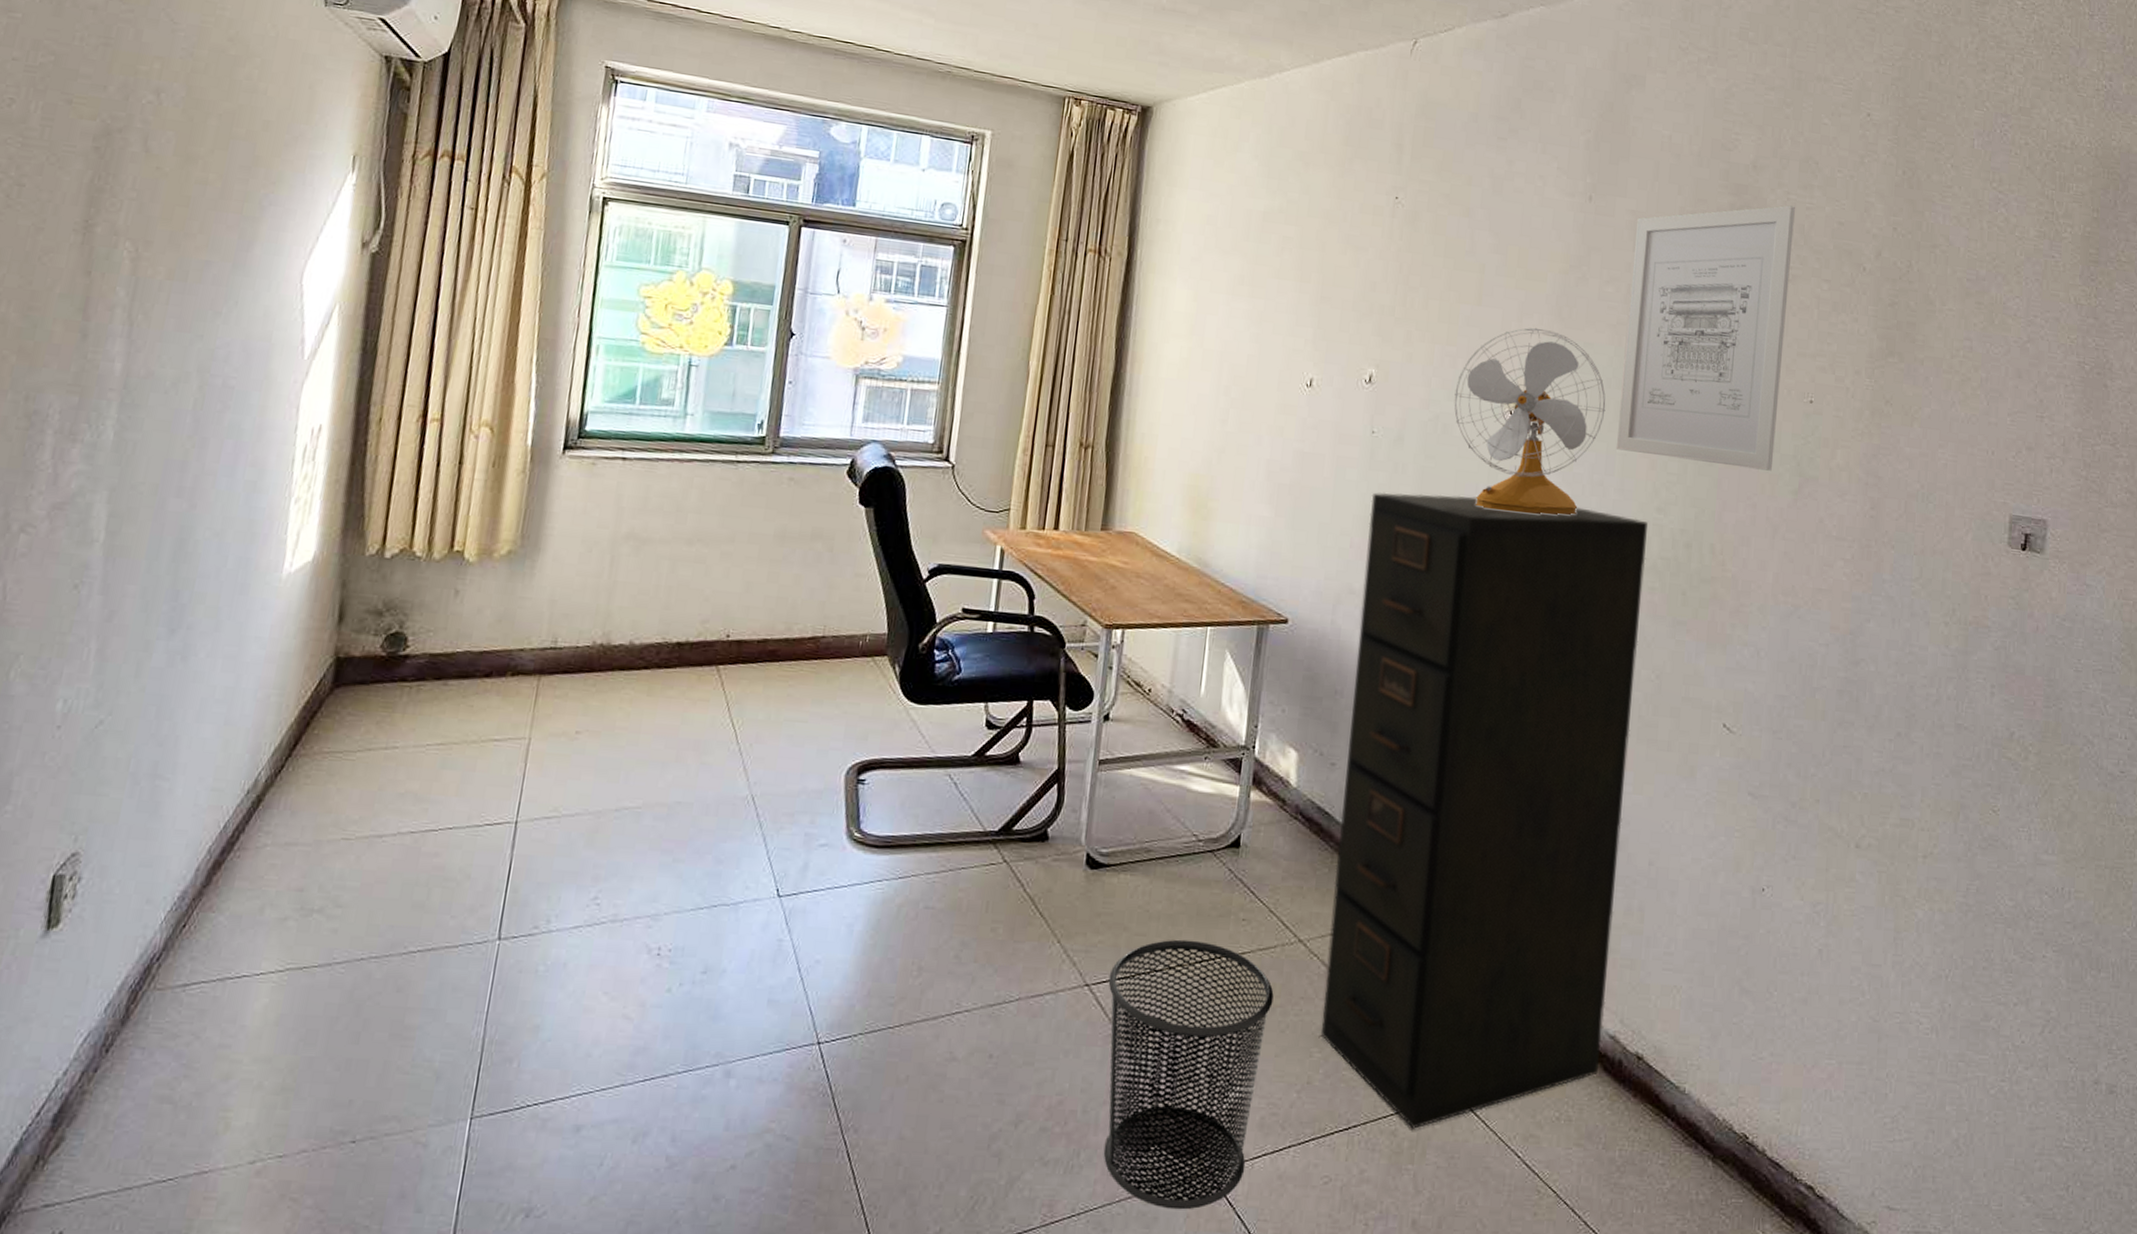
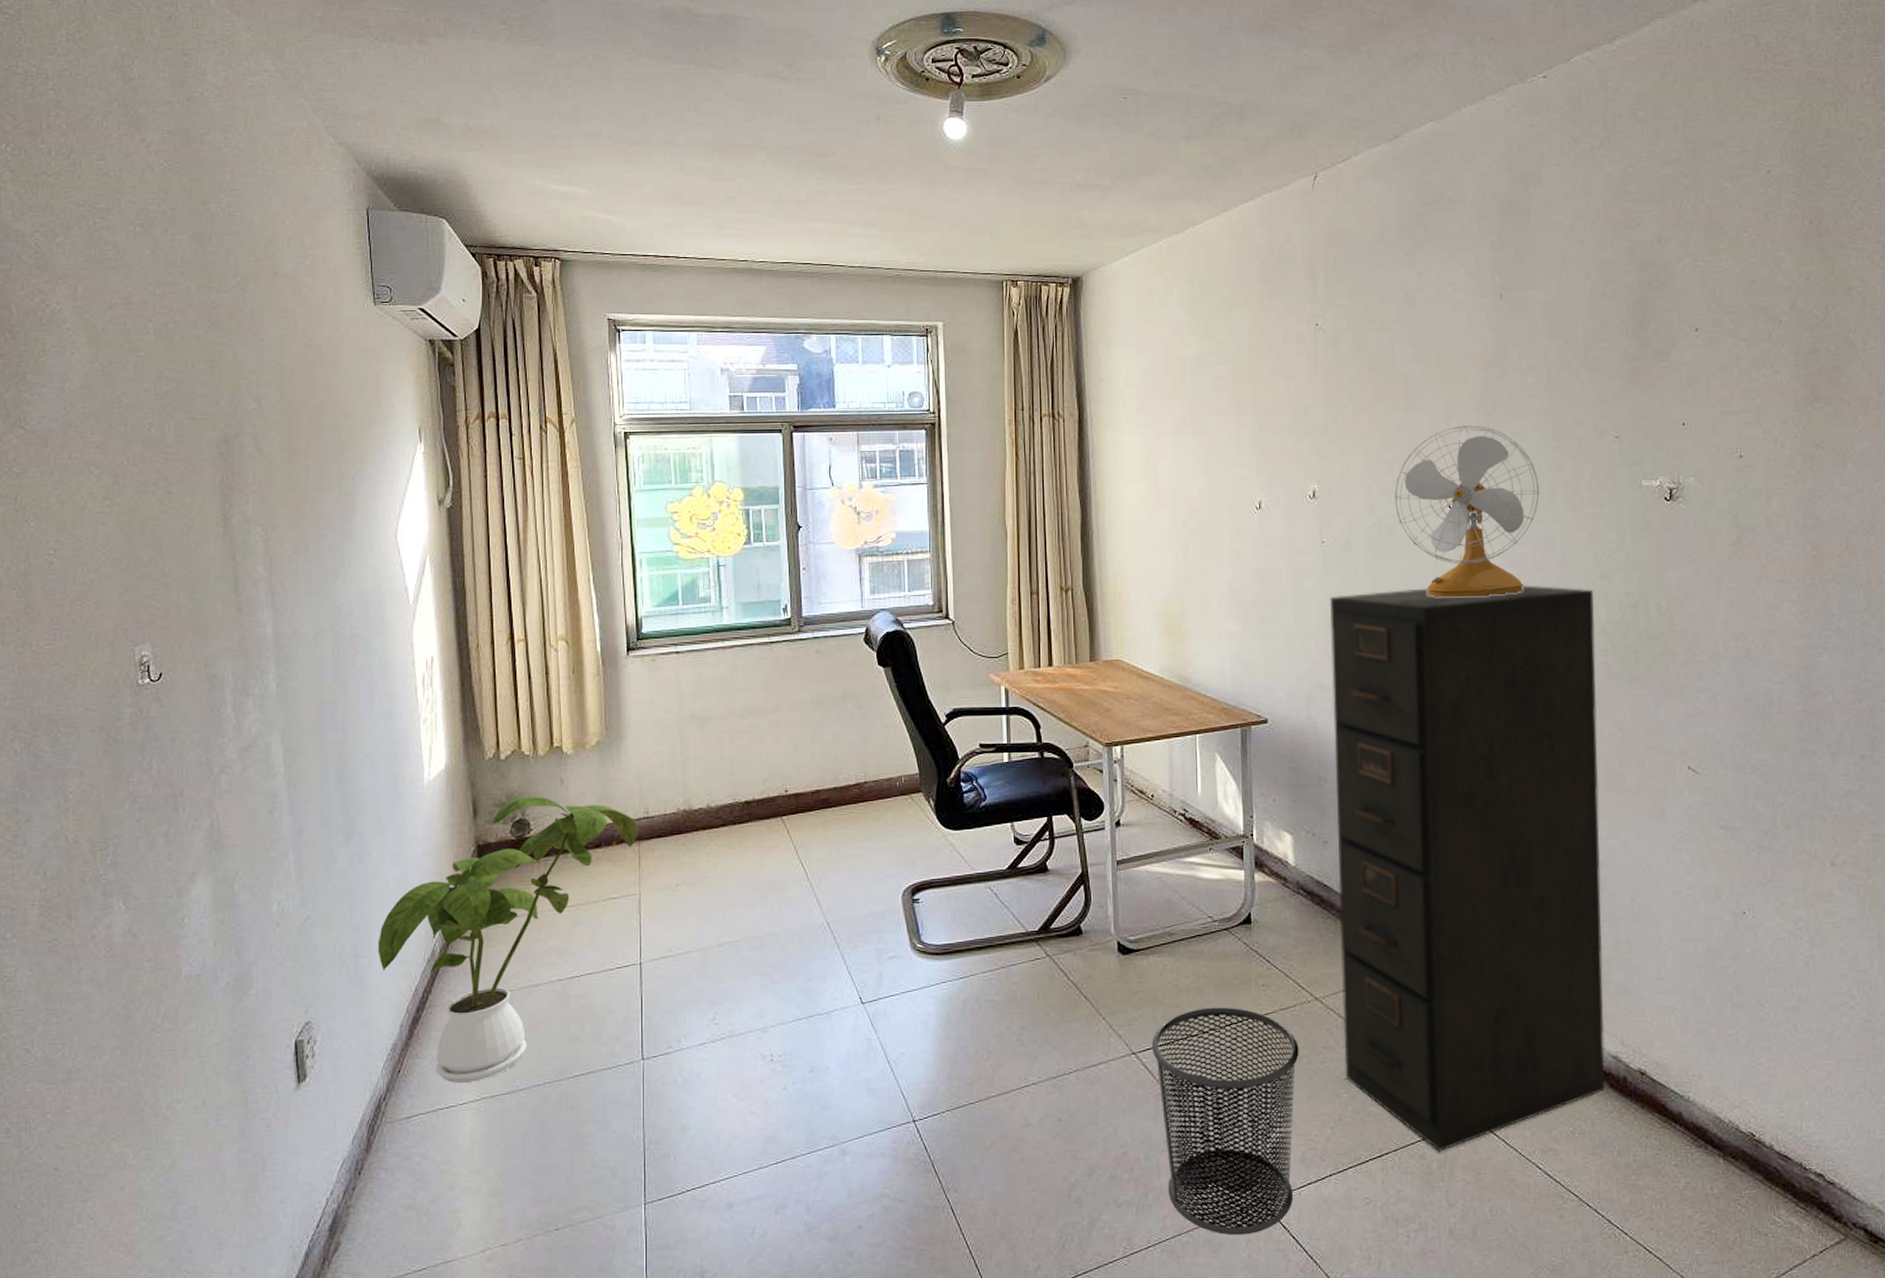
house plant: none [183,605,541,949] -> present [377,797,637,1084]
wall art: present [1616,205,1795,471] -> none [1549,272,1709,528]

